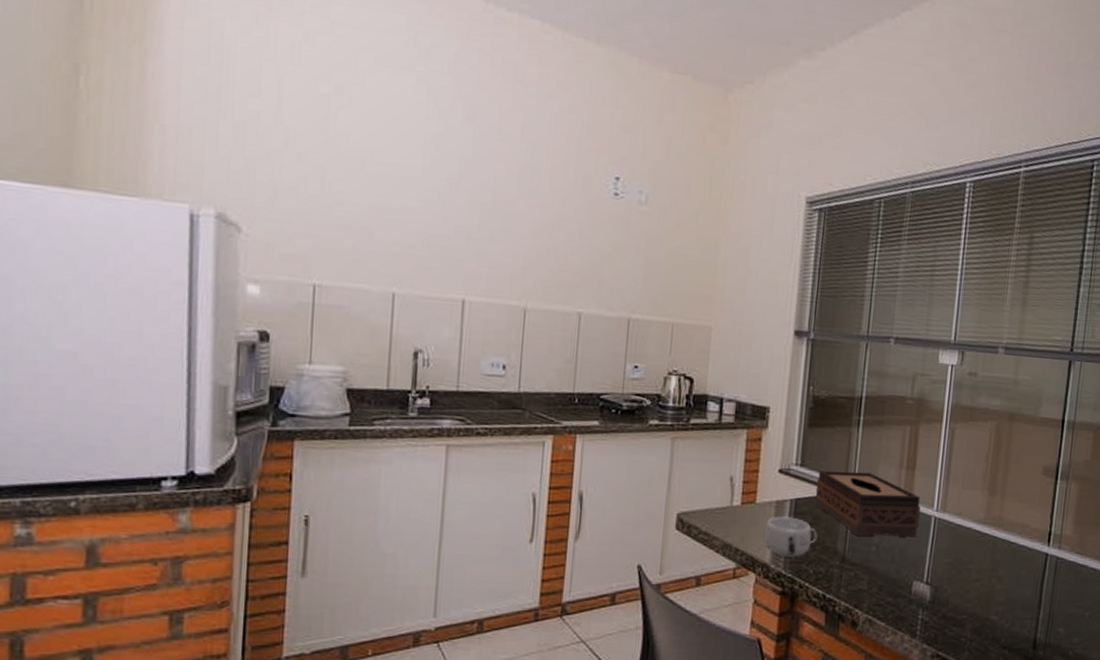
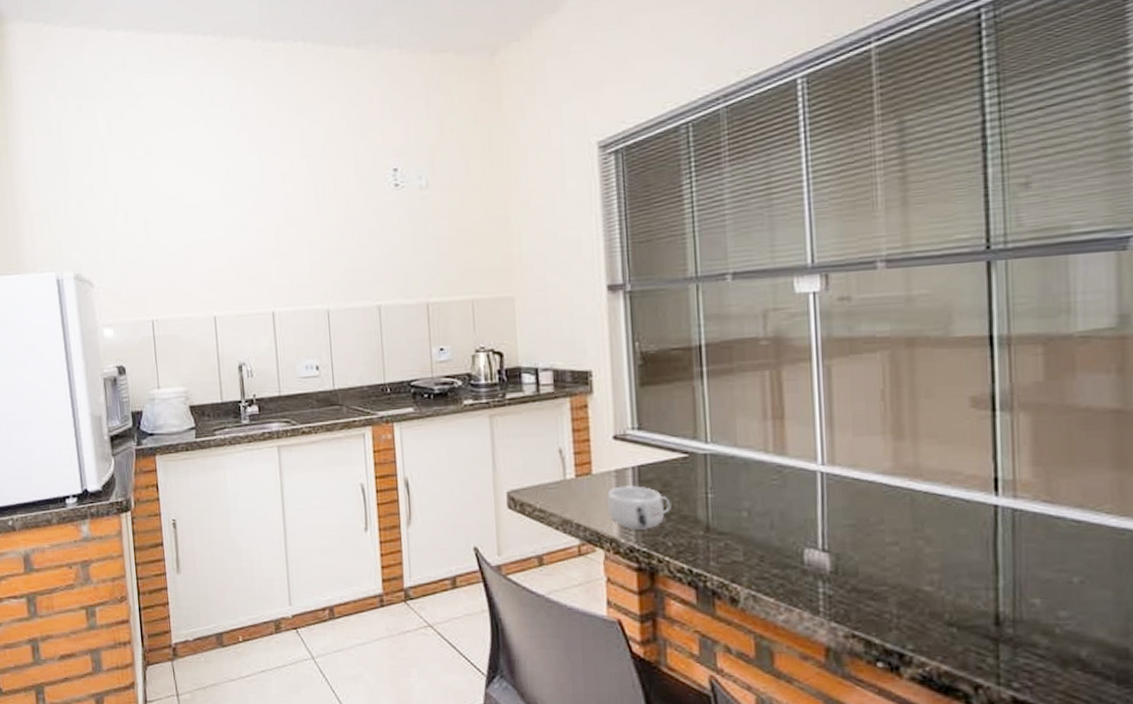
tissue box: present [815,471,921,537] -> none [660,429,800,501]

